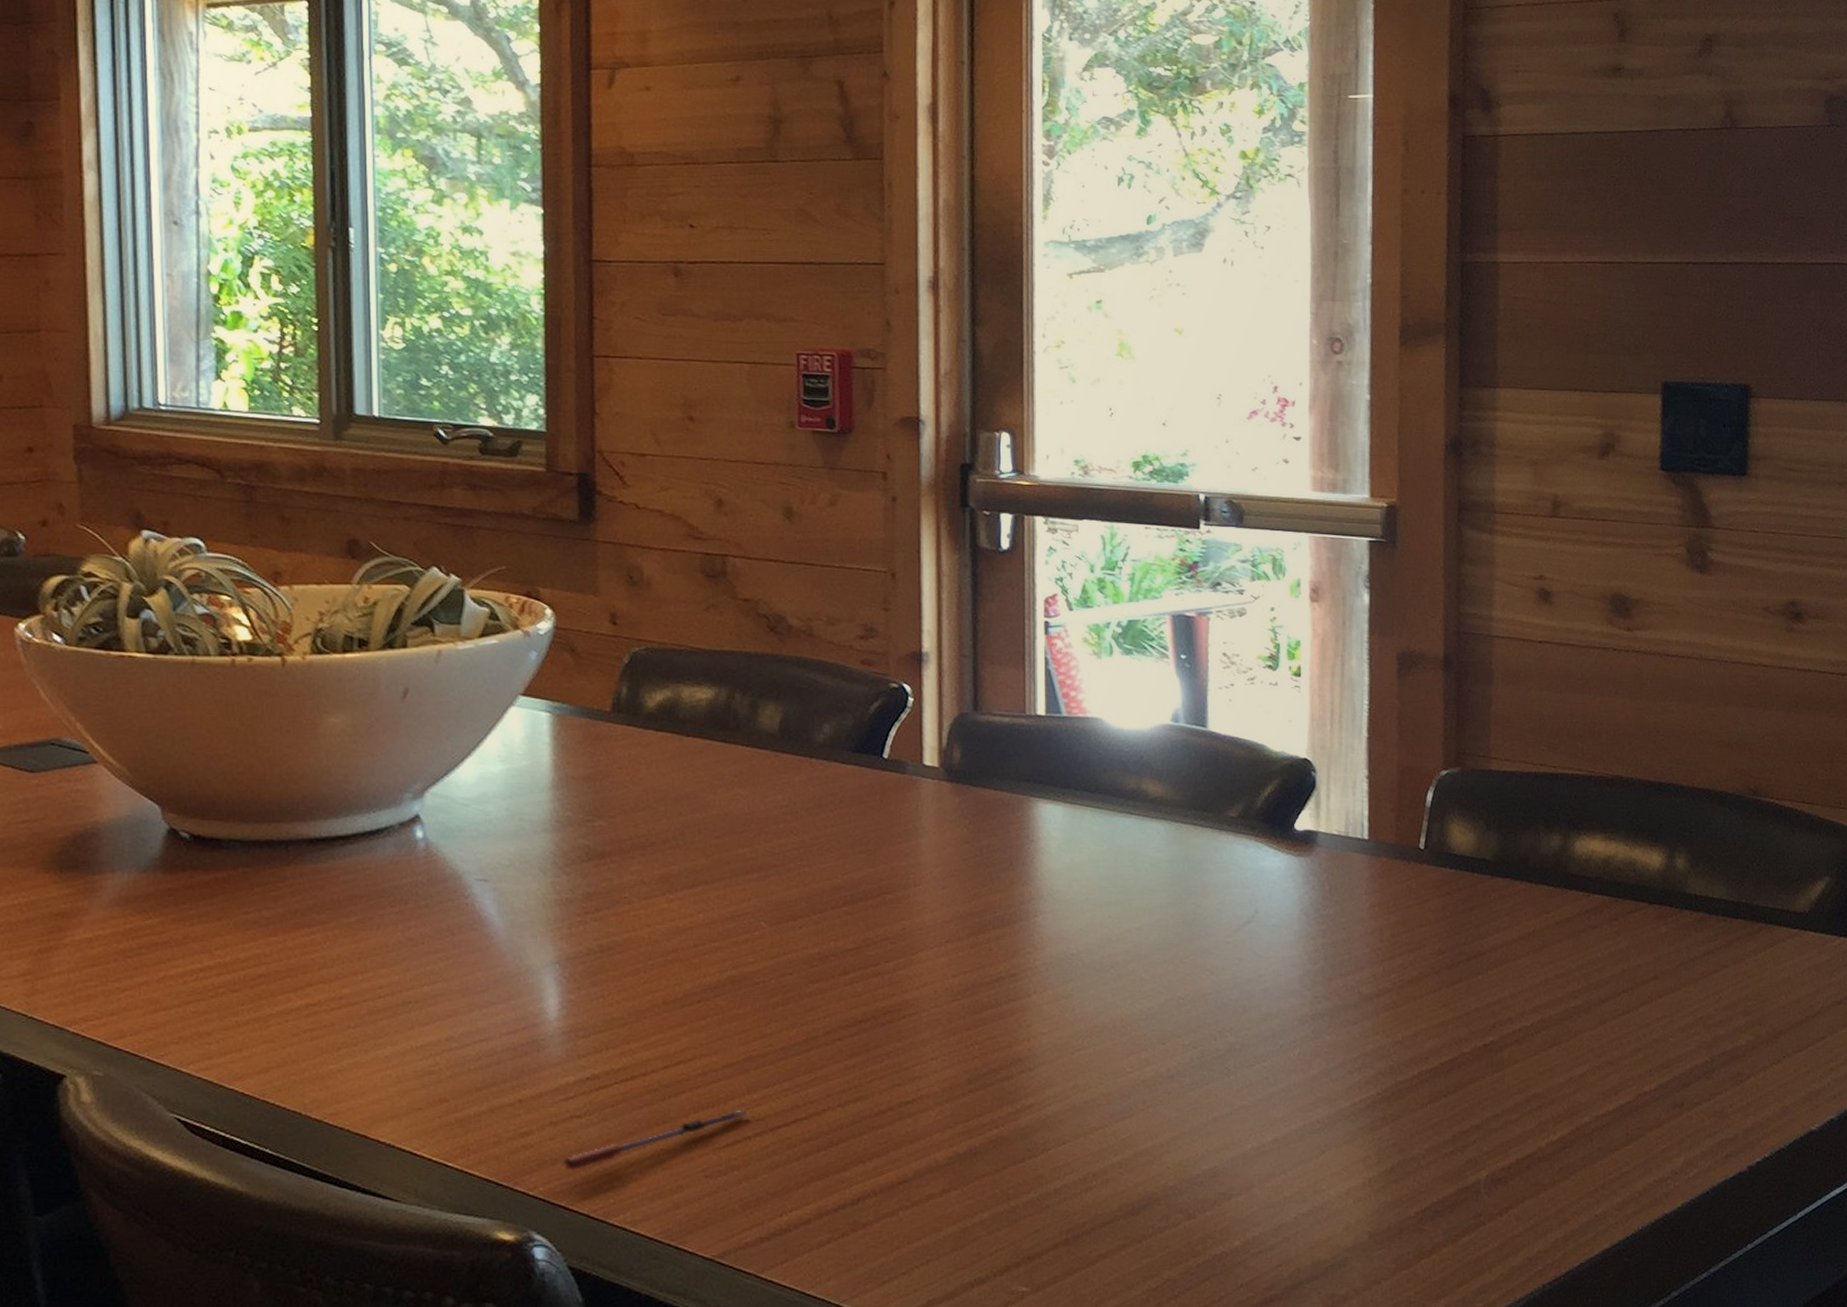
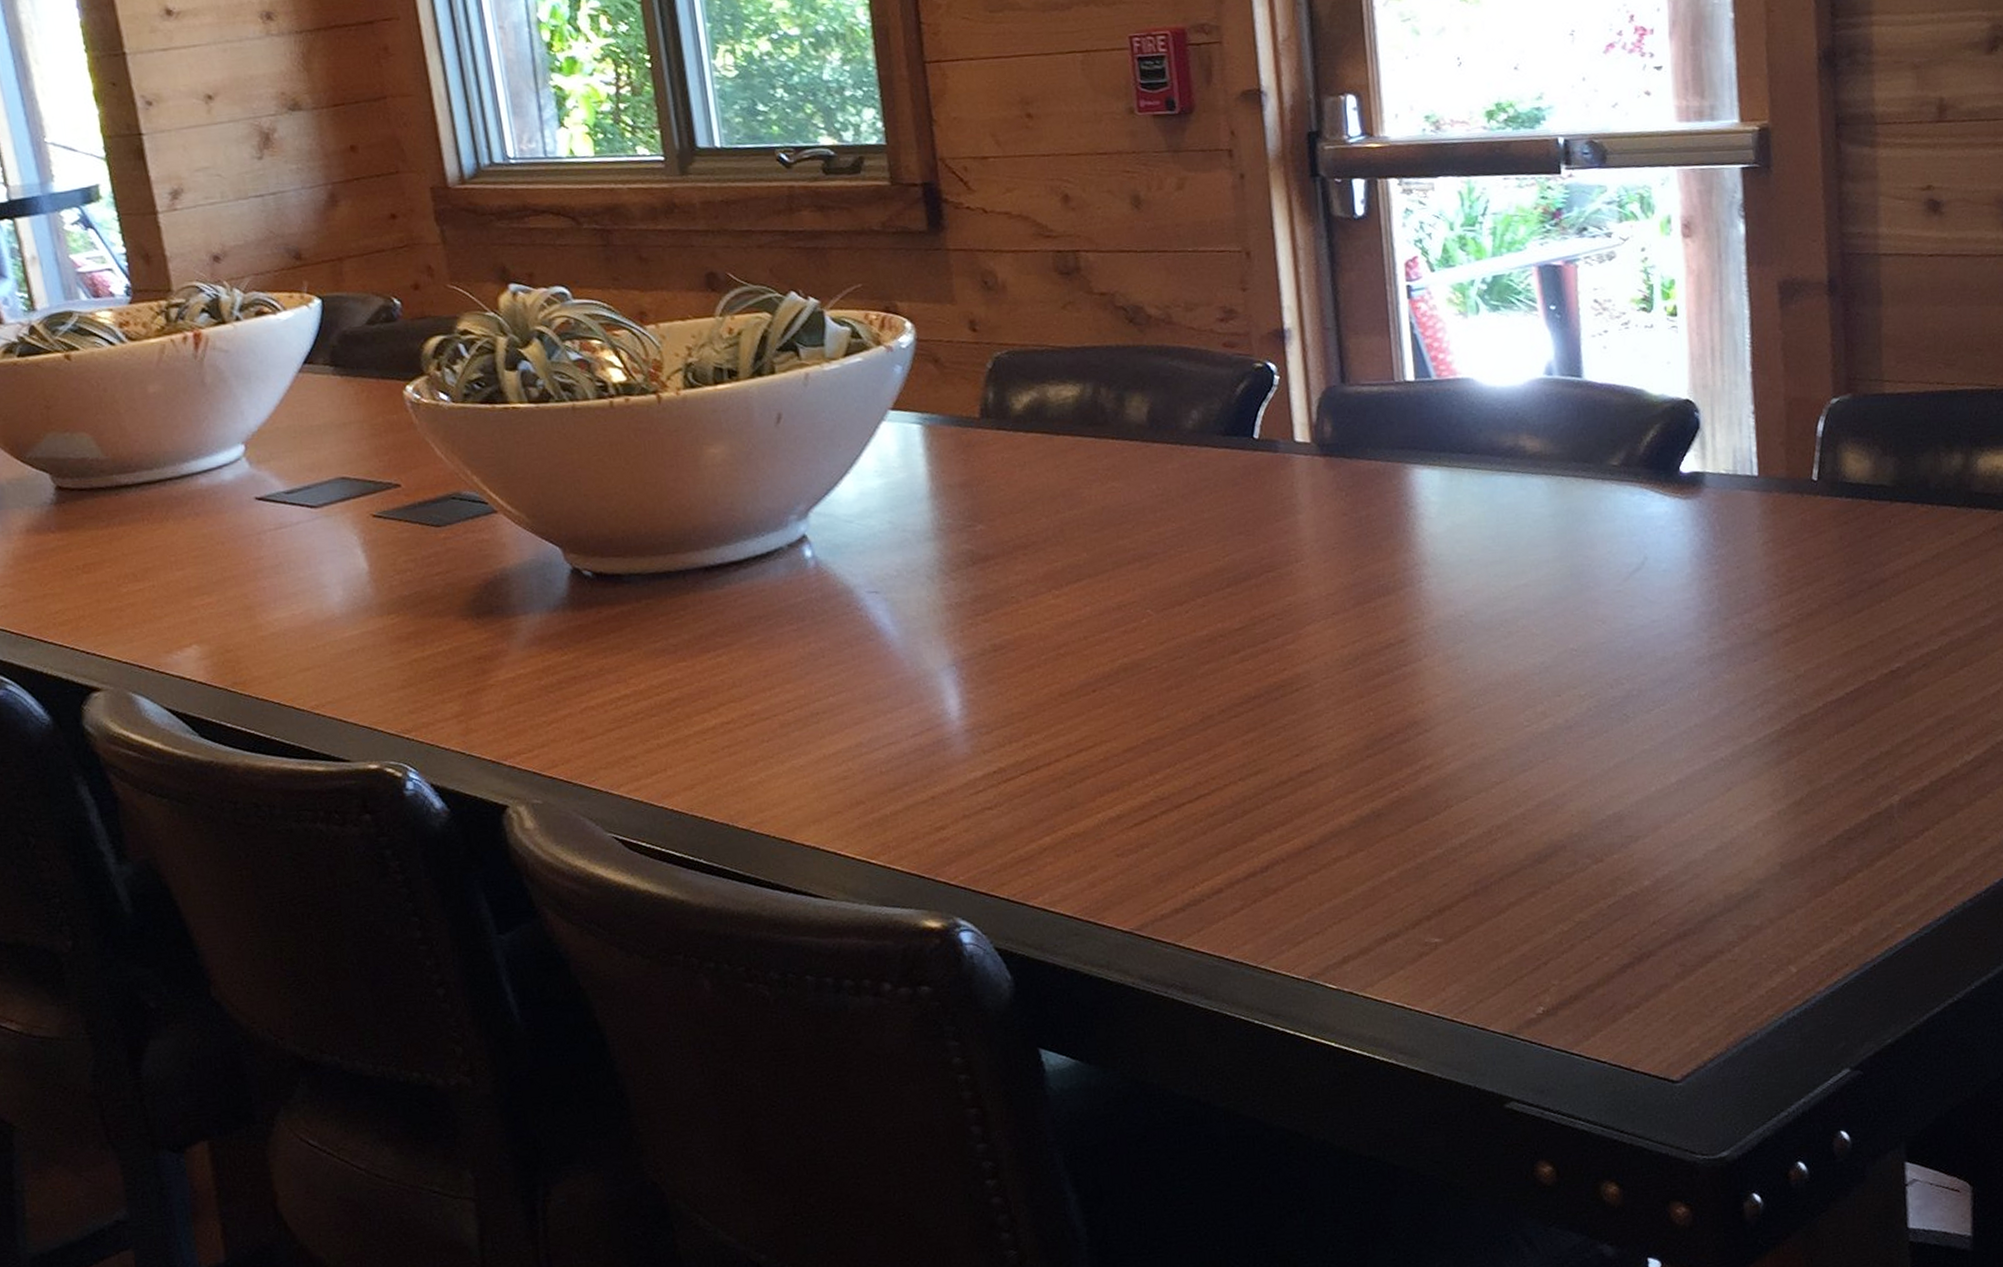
pen: present [563,1109,750,1171] -> none [979,790,1154,859]

